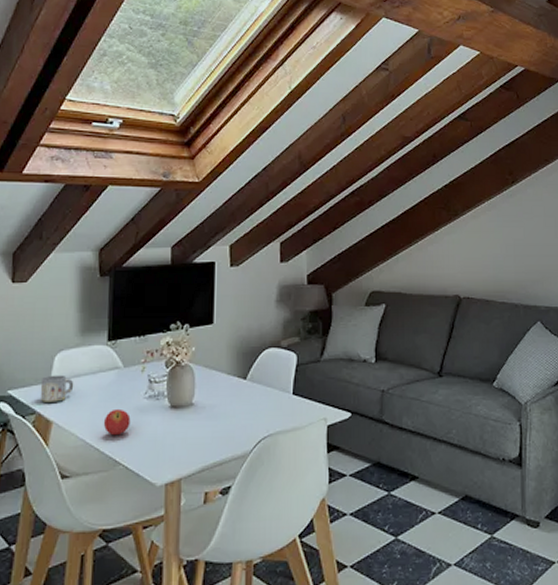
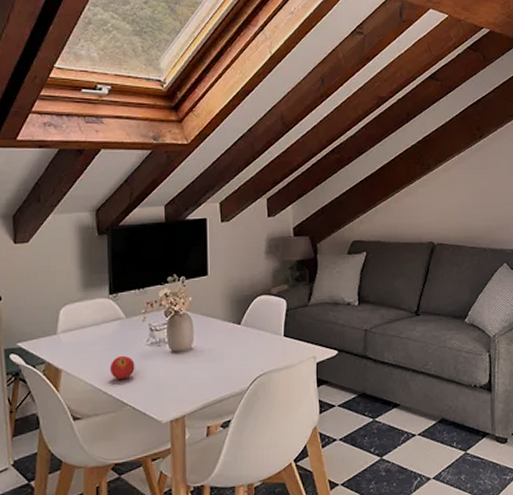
mug: present [40,375,74,402] -> none [48,327,80,353]

